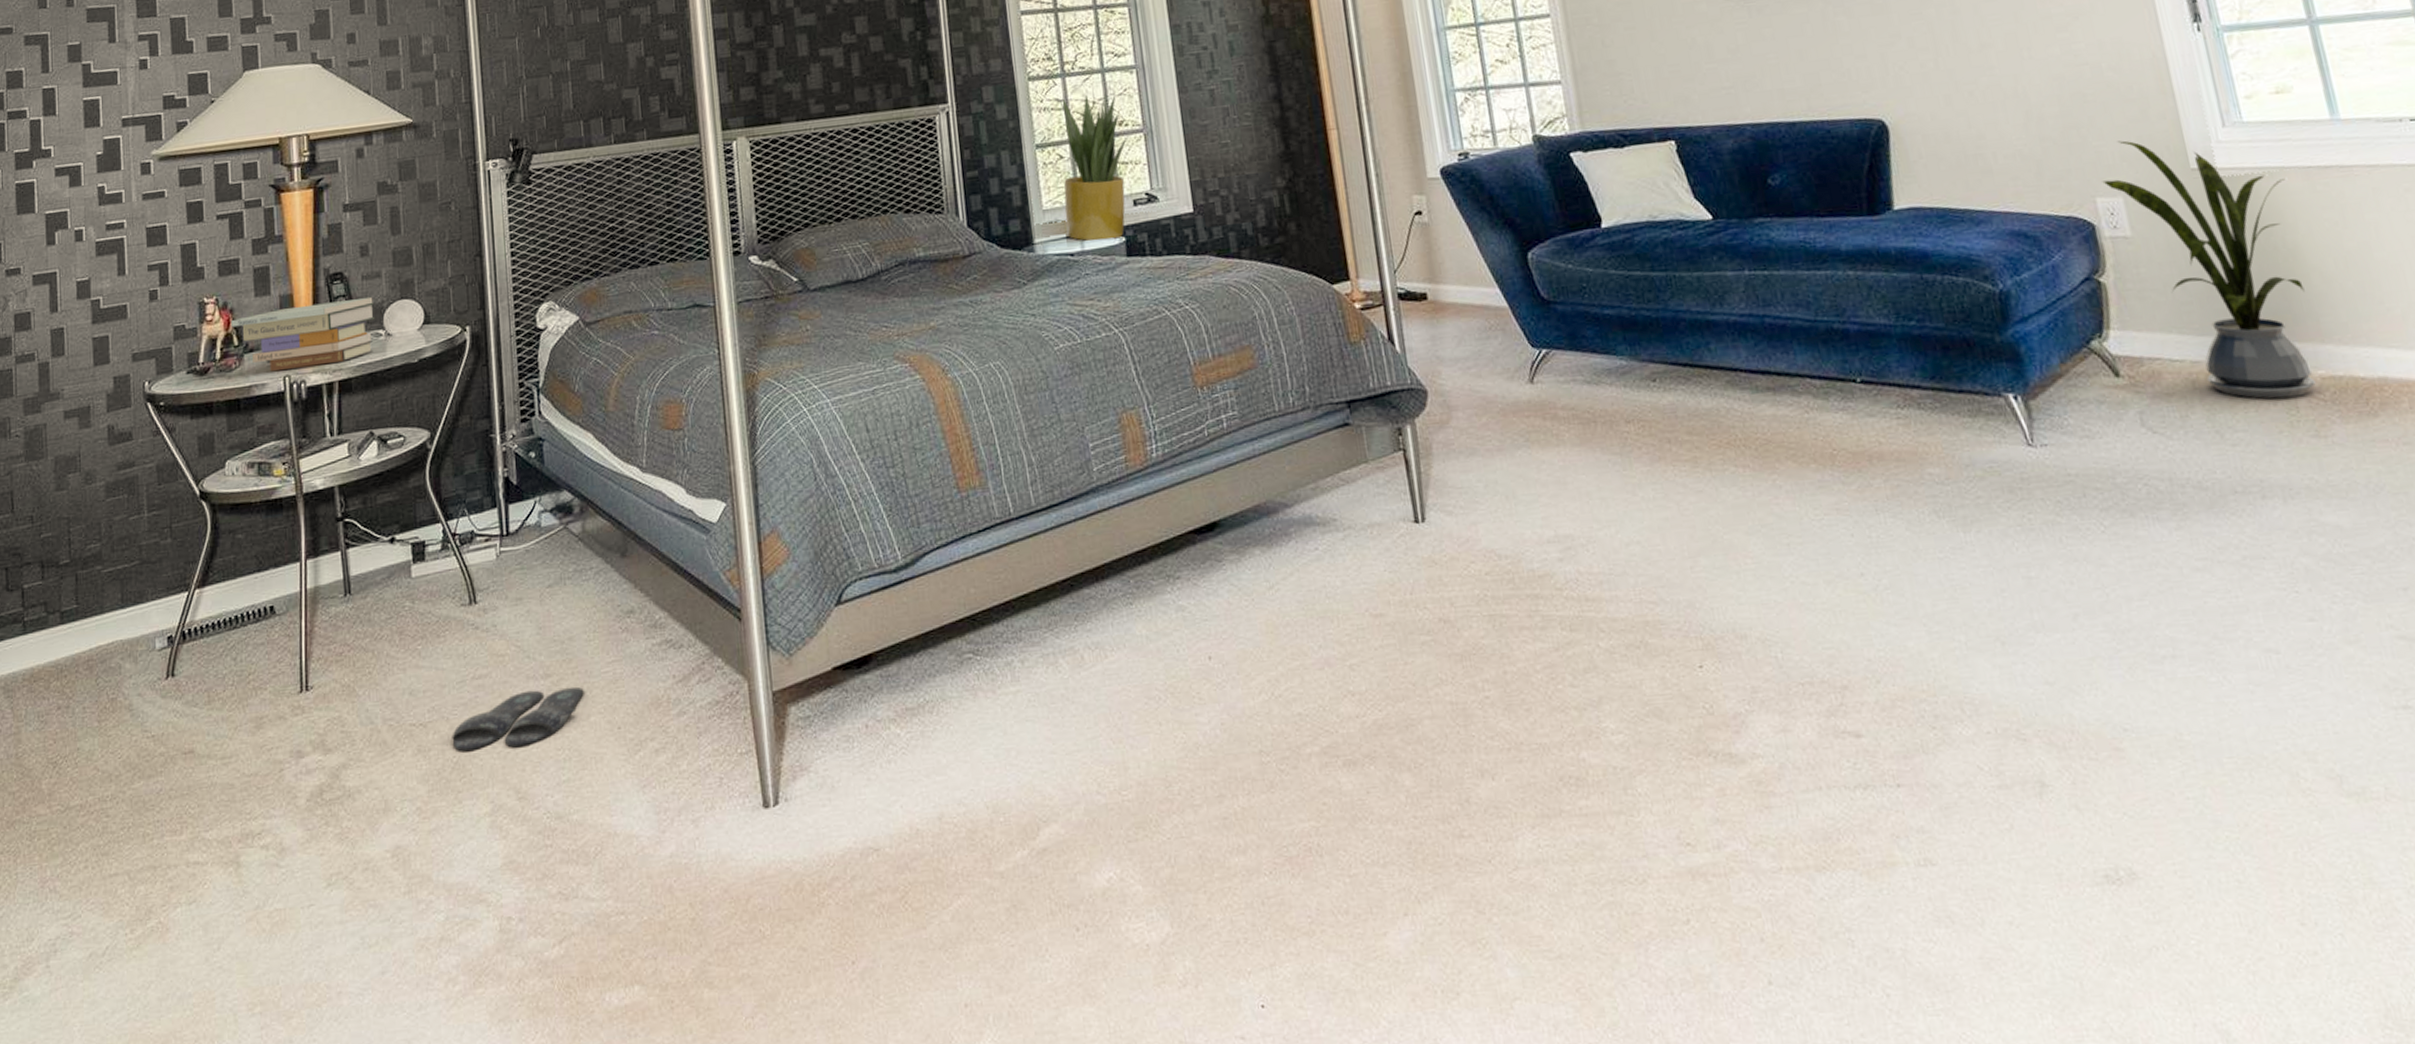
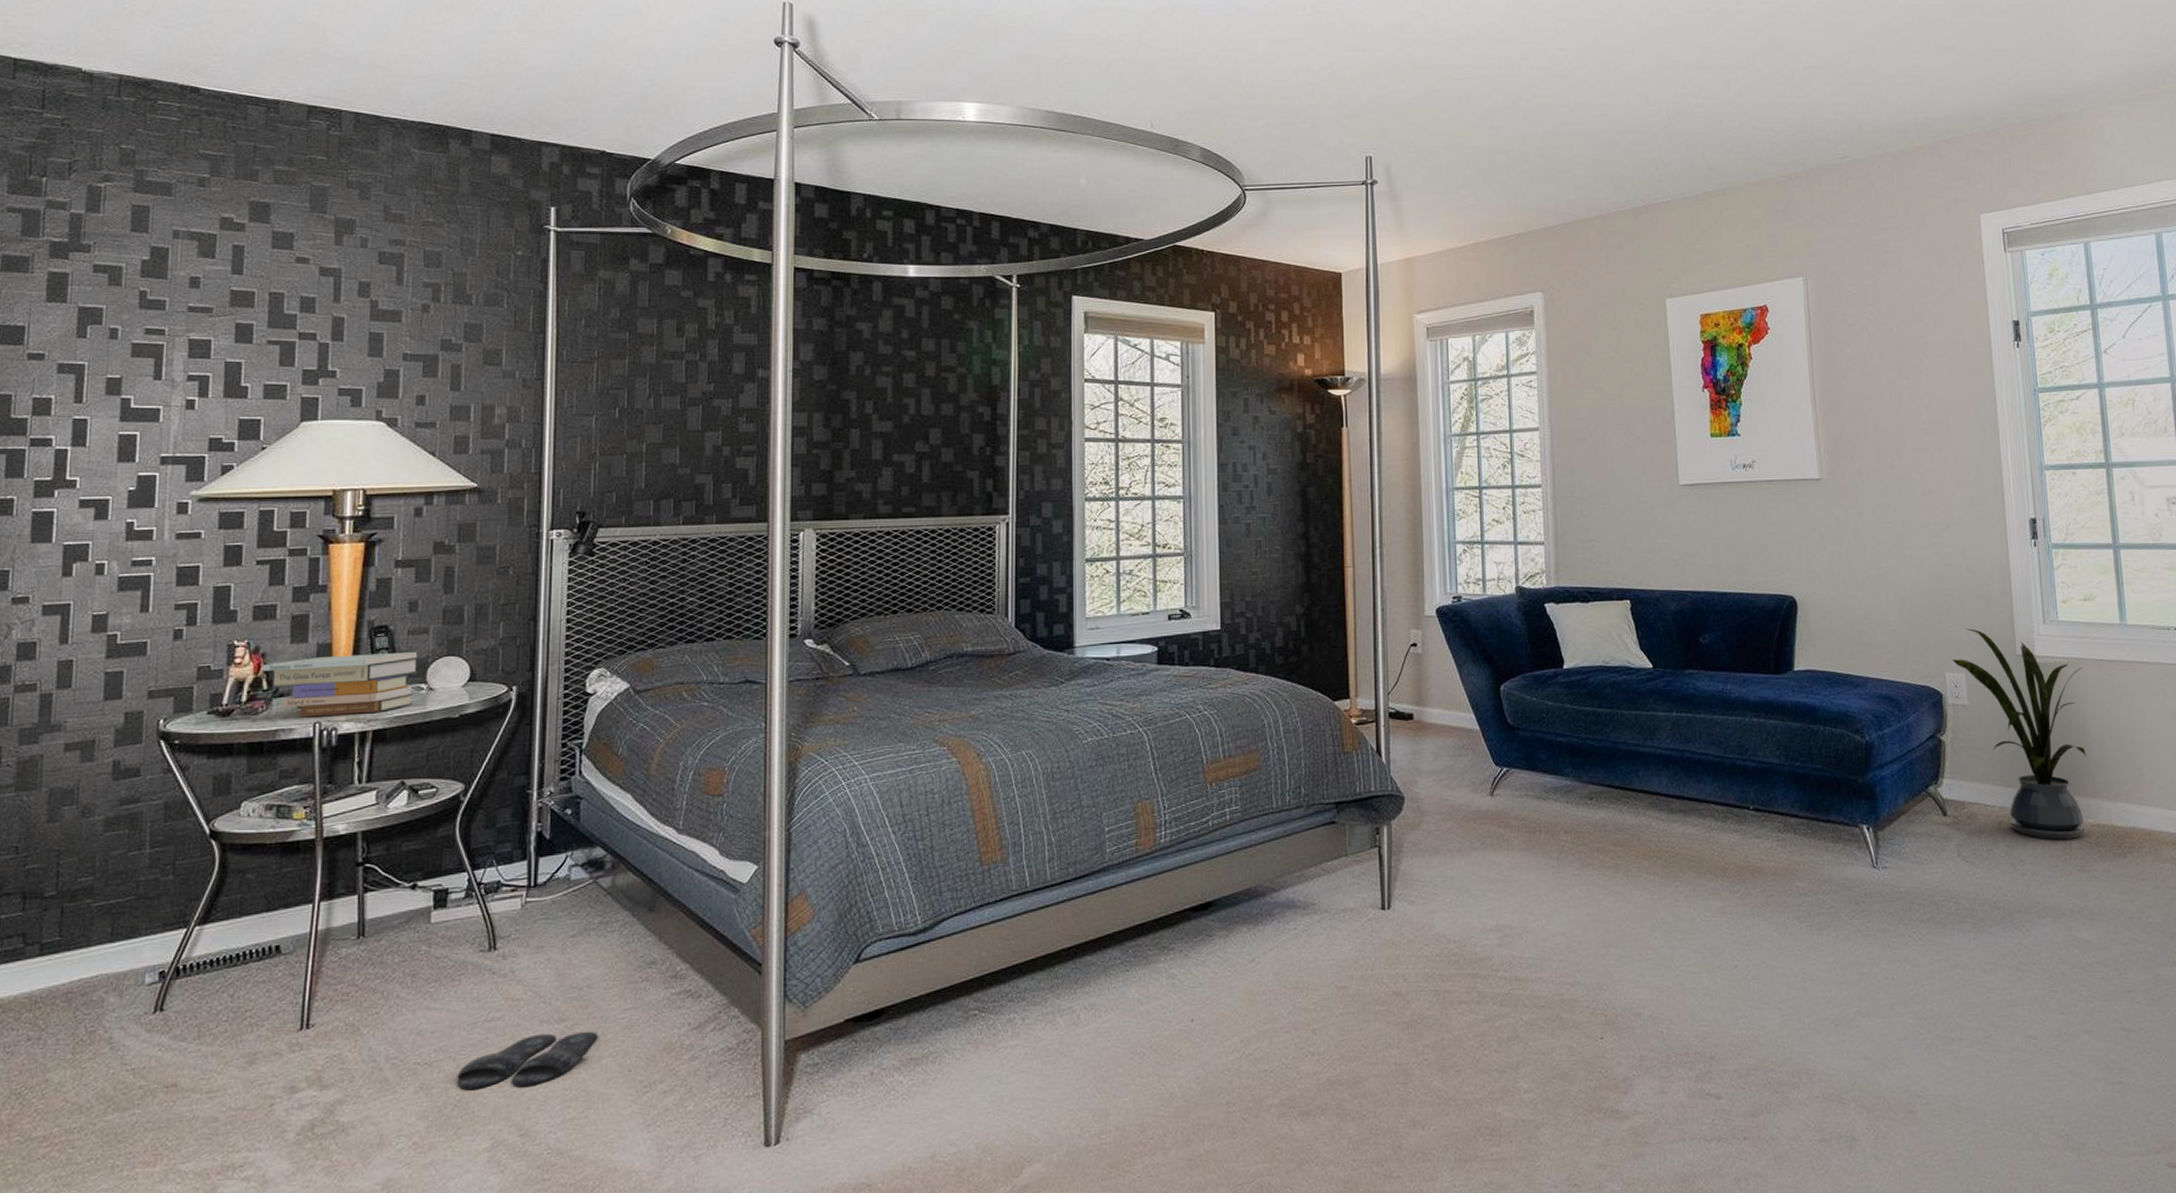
planter: present [1060,91,1130,241] -> none [1105,517,1171,649]

